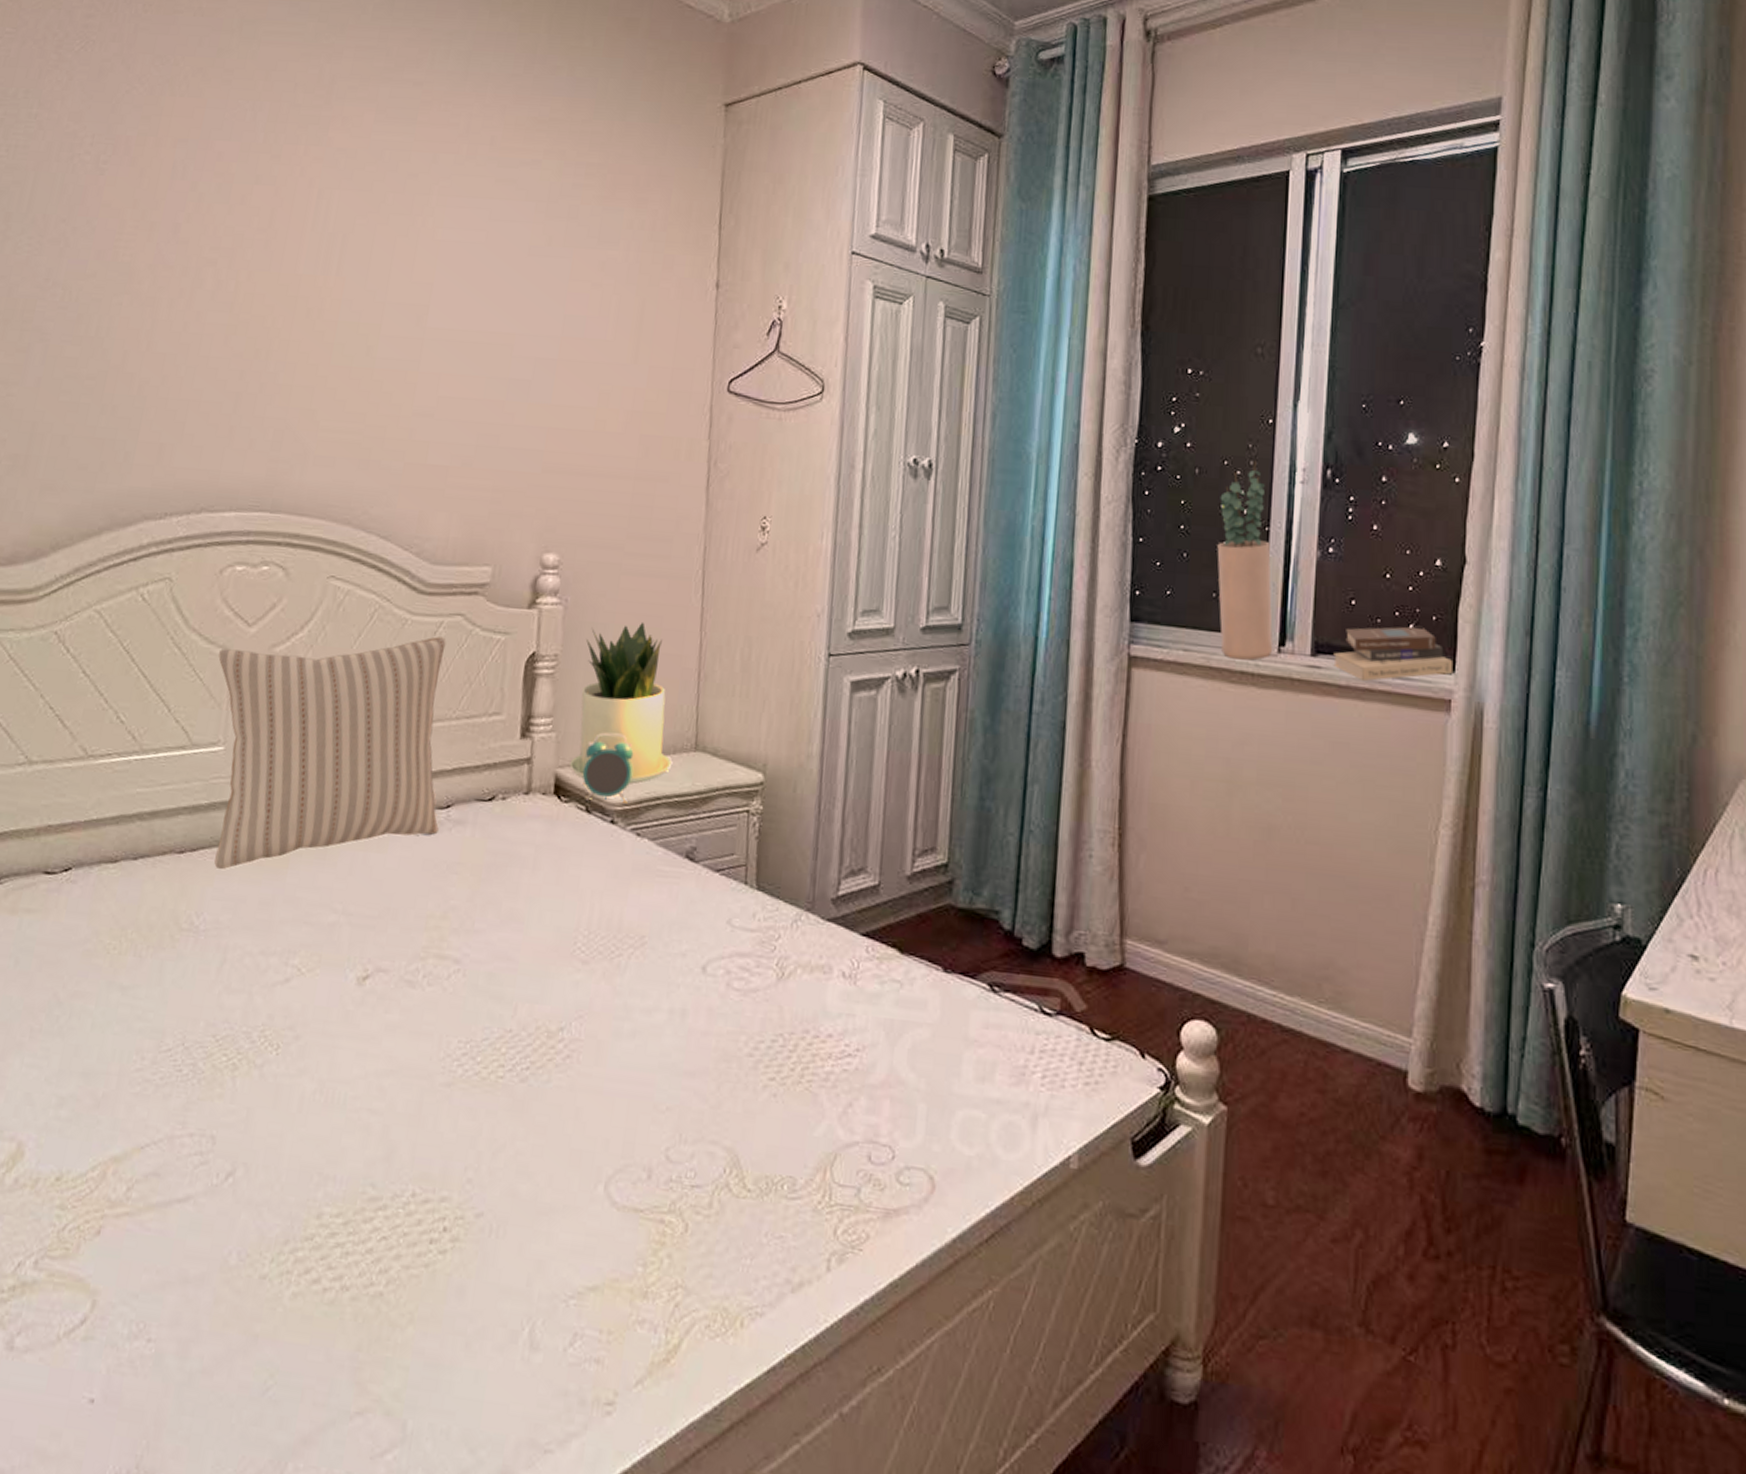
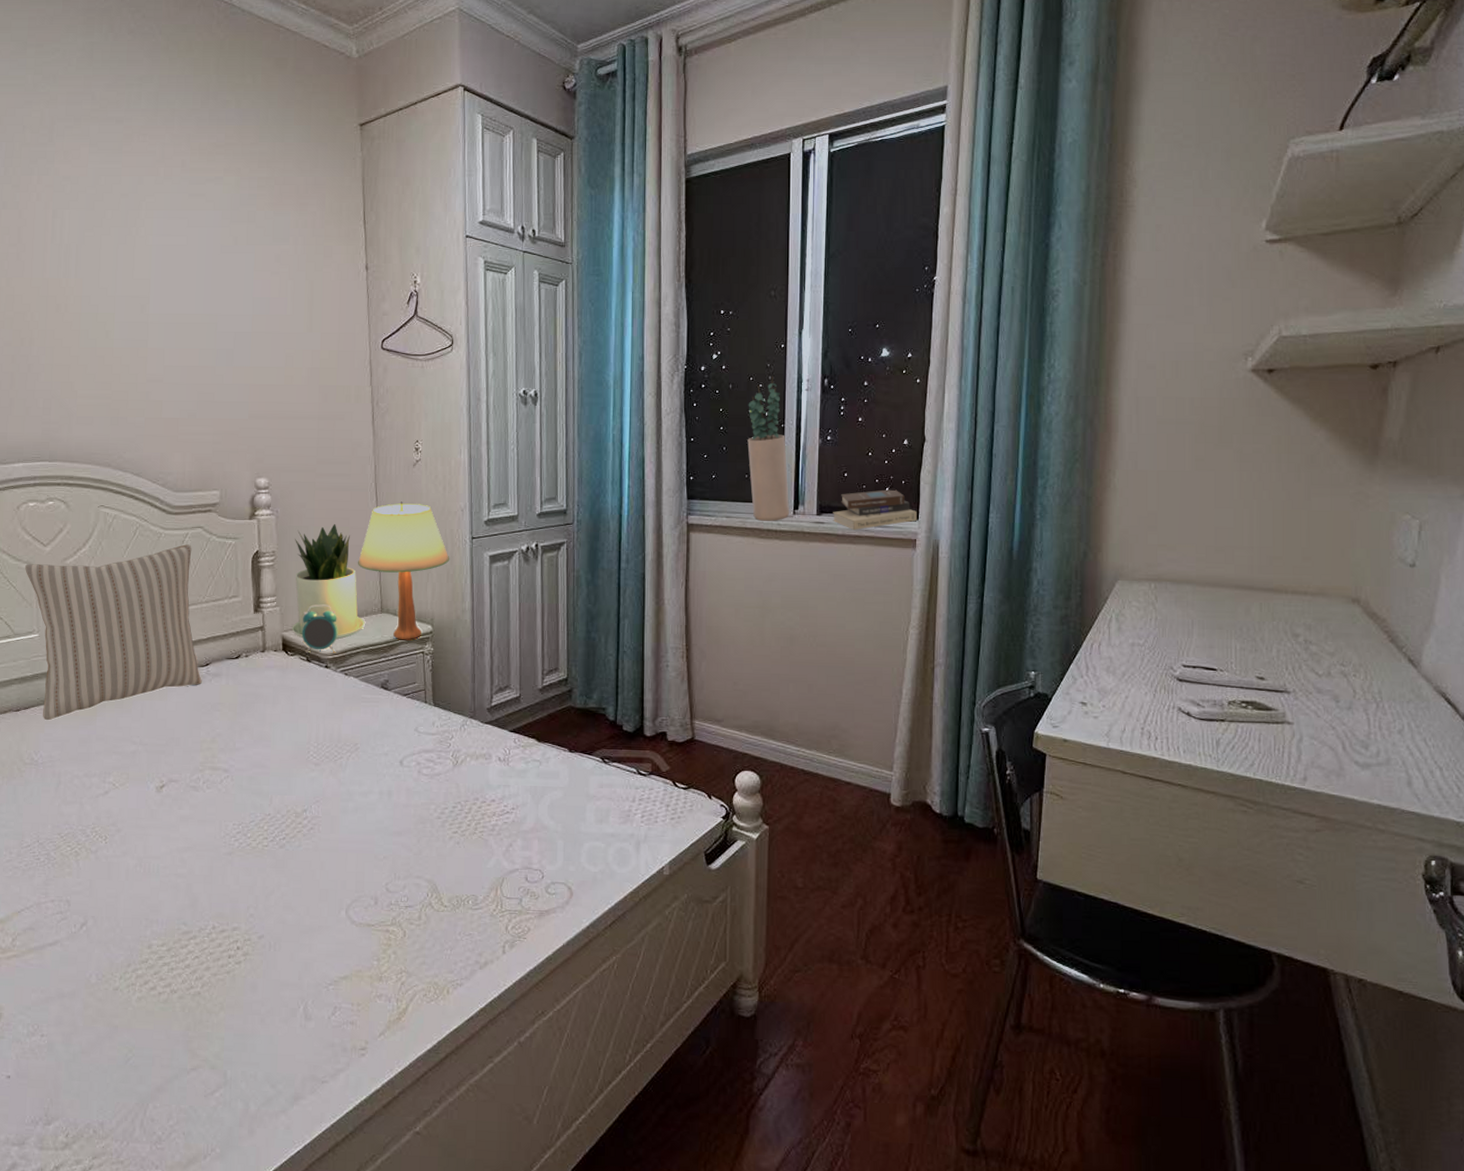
table lamp: none [669,598,797,793] -> present [358,501,450,640]

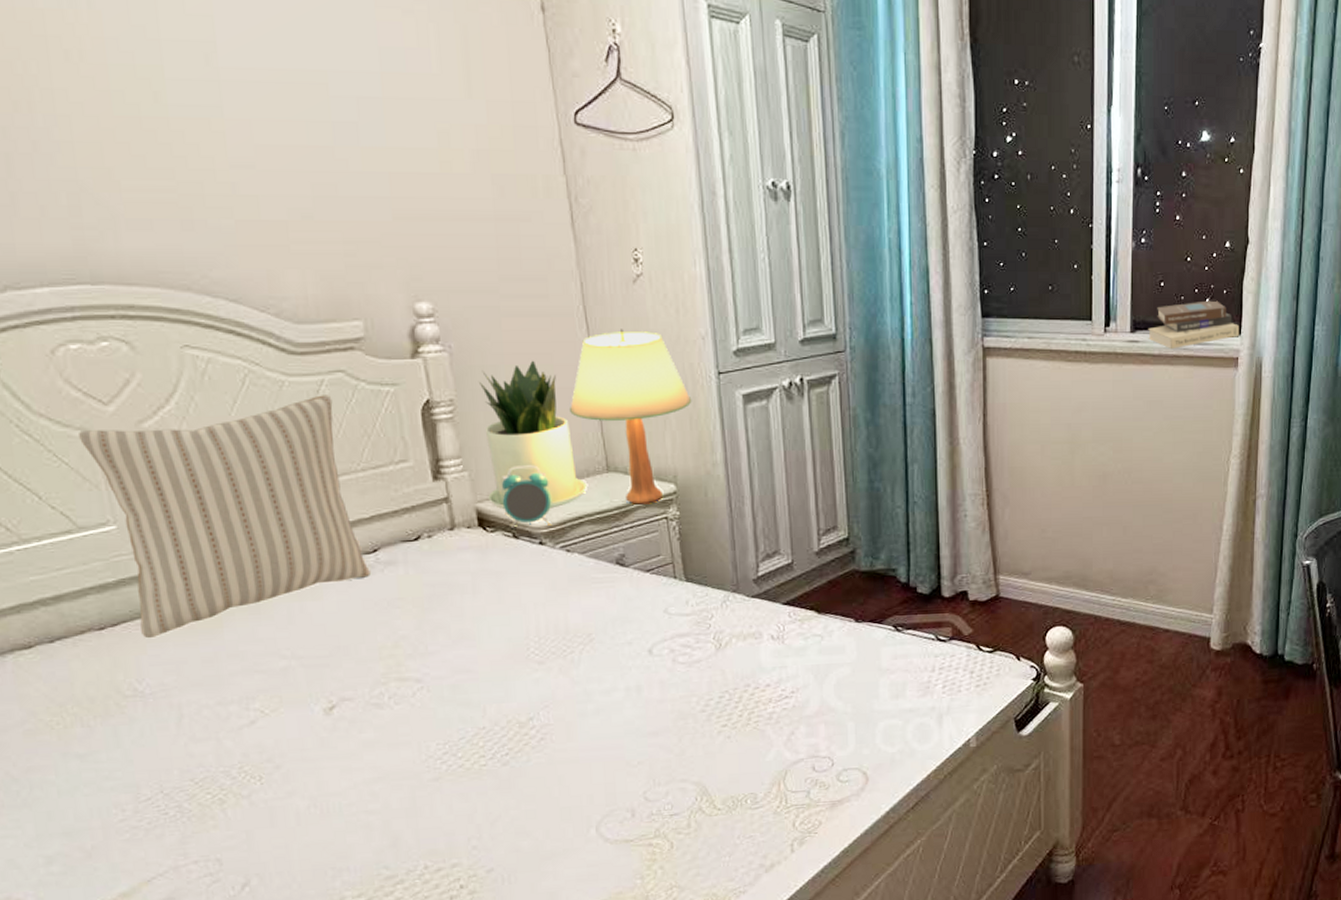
vase: present [747,376,790,521] -> none [1050,164,1101,341]

